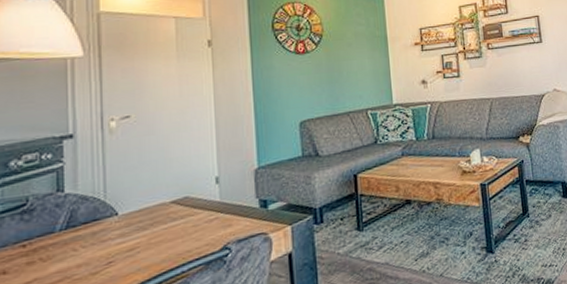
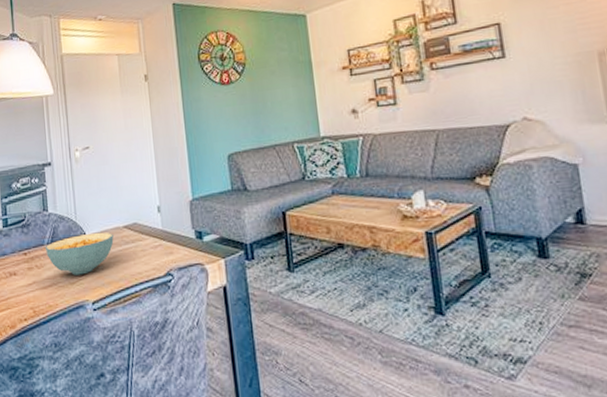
cereal bowl: none [55,210,157,264] -> present [45,232,114,275]

